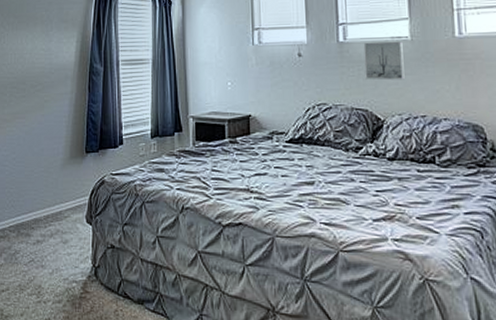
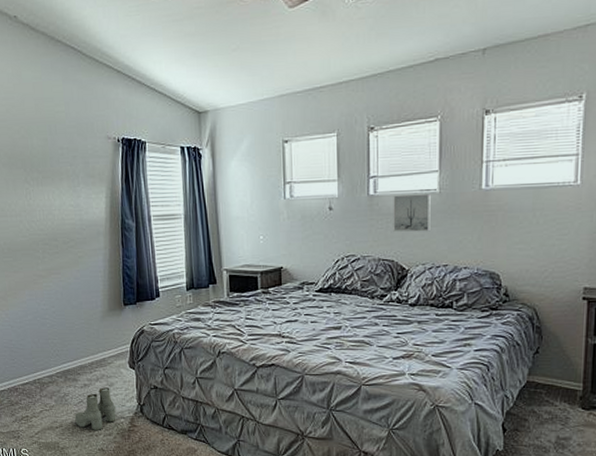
boots: none [23,245,68,296] -> present [74,387,116,430]

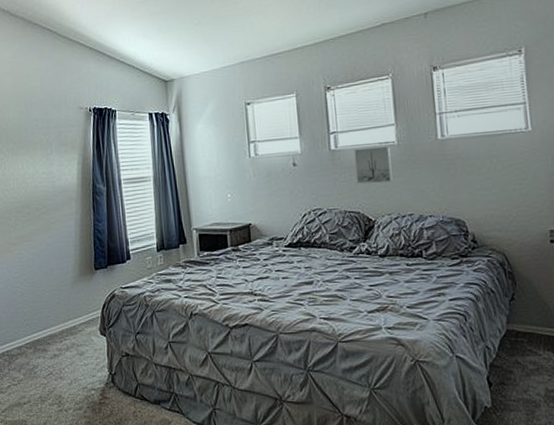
boots: present [74,387,116,430] -> none [43,357,87,405]

